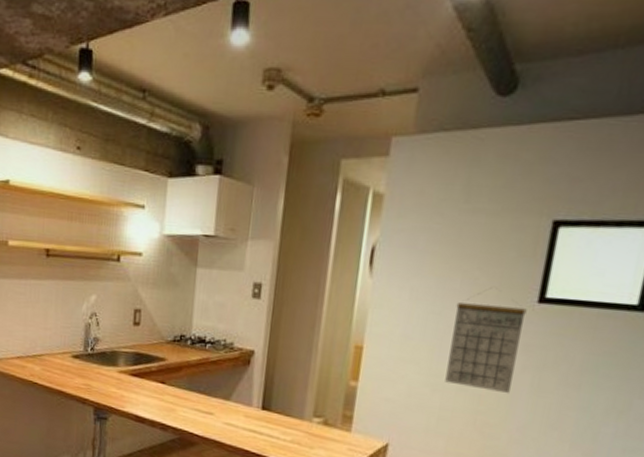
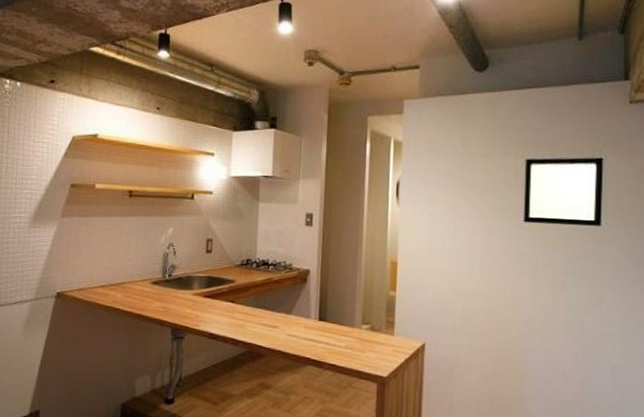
calendar: present [445,293,527,394] -> none [464,216,517,295]

